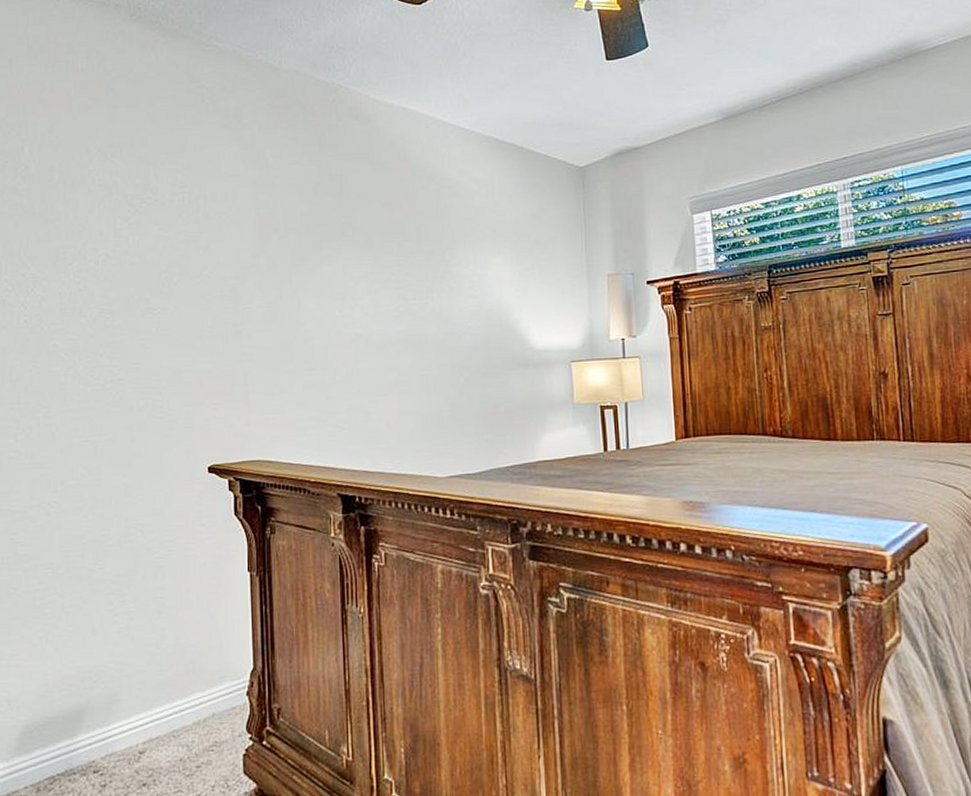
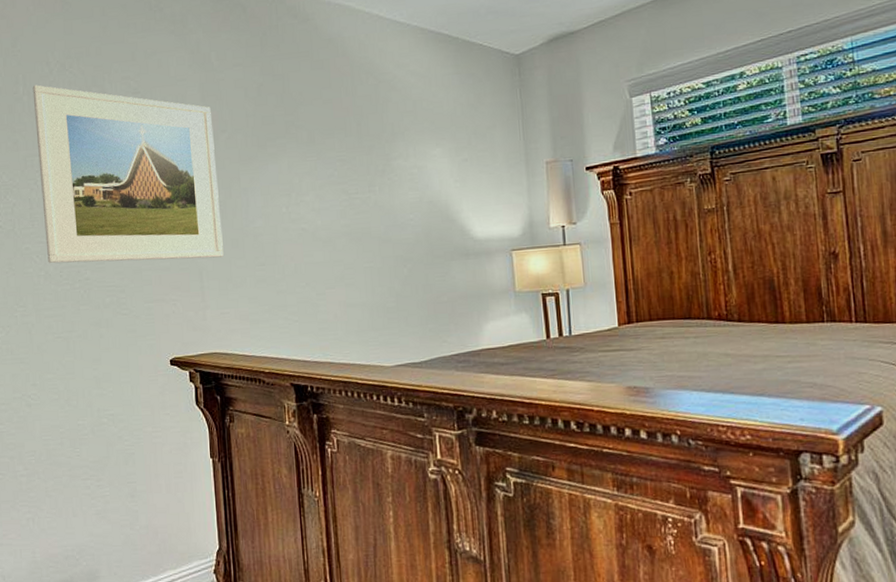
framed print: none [69,173,271,362] -> present [32,85,224,264]

